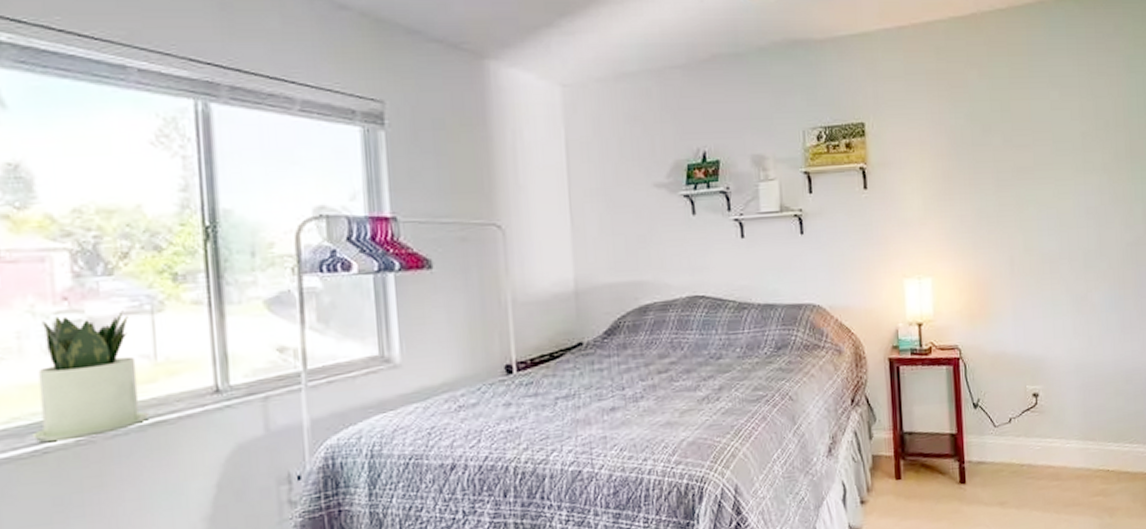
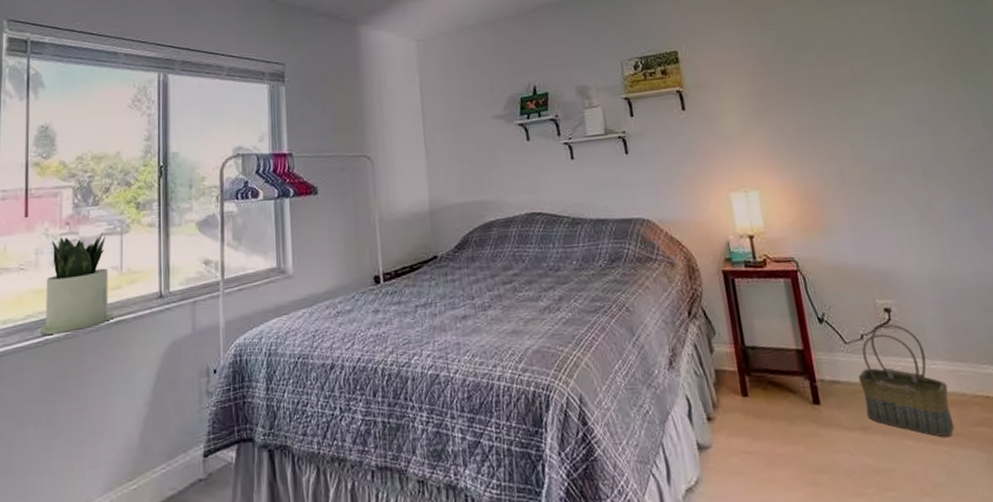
basket: none [1003,408,1077,508] -> present [859,324,955,438]

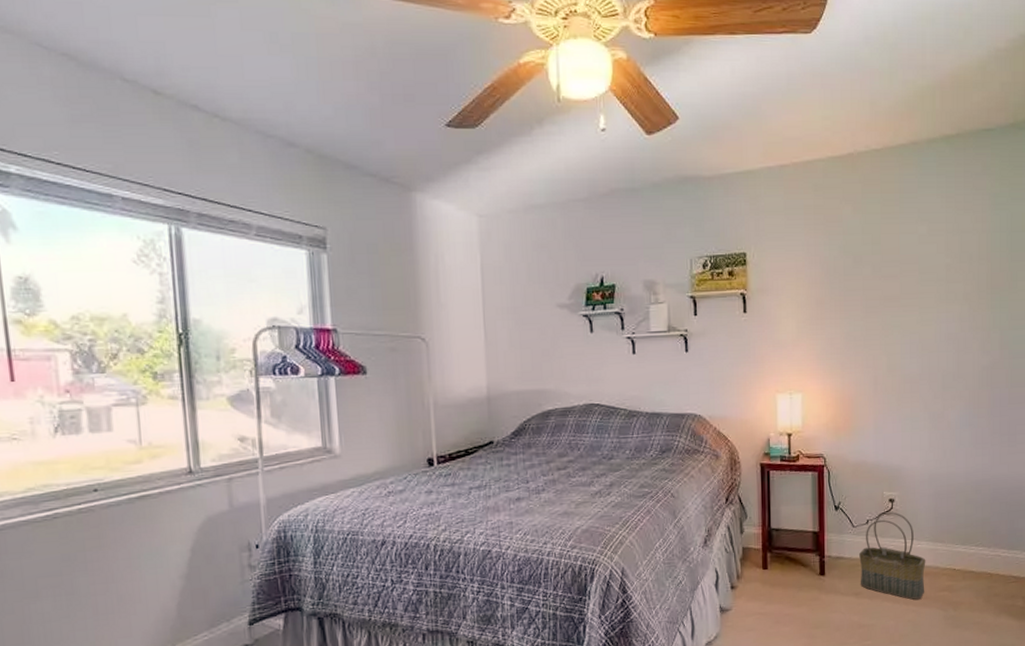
planter: present [38,232,115,336] -> none [43,402,137,509]

